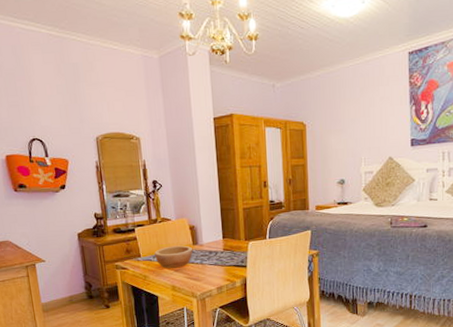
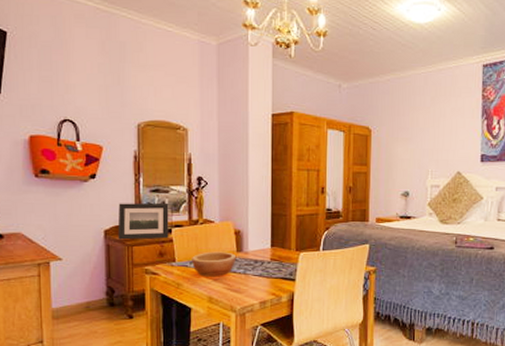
picture frame: none [87,205,133,241] -> present [117,202,169,240]

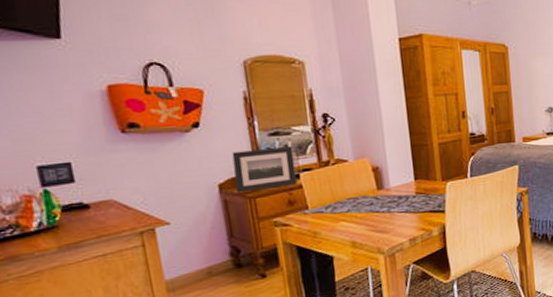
bowl: present [192,251,237,278] -> none [327,191,378,222]

